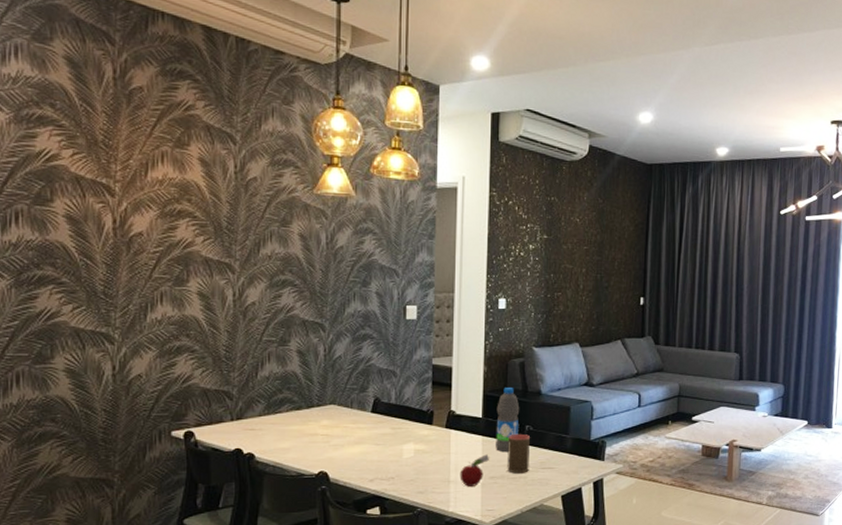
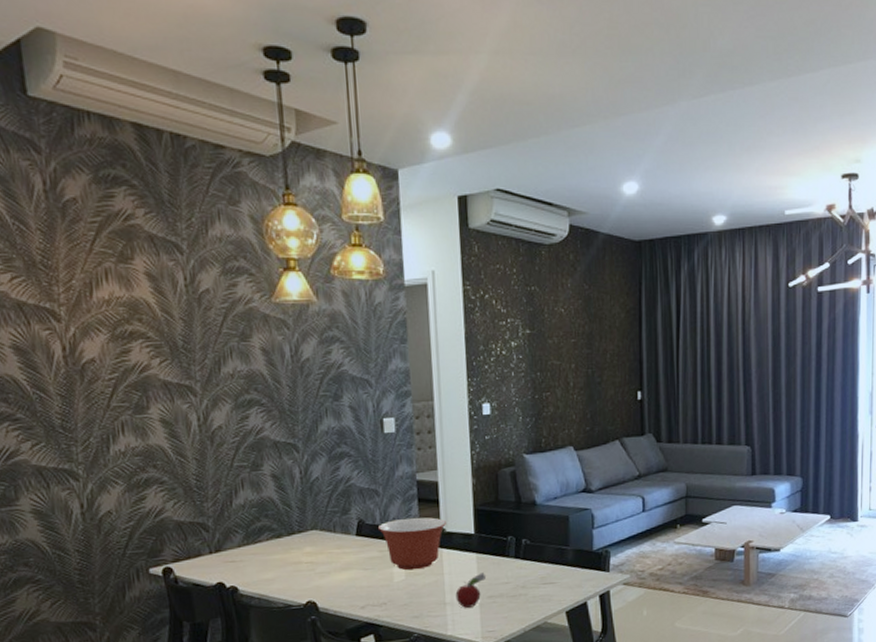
mixing bowl: none [392,399,456,448] -> present [377,517,446,571]
water bottle: present [496,388,520,451] -> none [489,499,515,569]
cup: present [507,433,530,474] -> none [504,548,530,591]

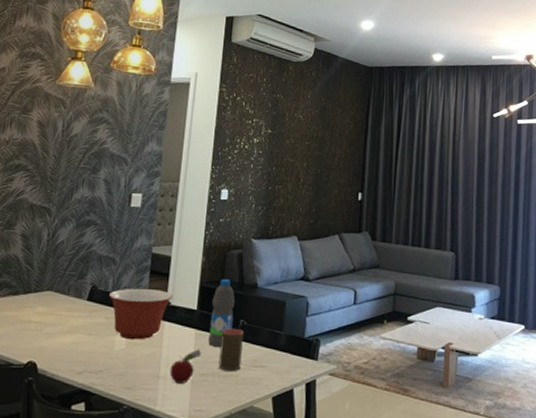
water bottle: none [489,499,515,569] -> present [208,279,236,347]
cup: none [504,548,530,591] -> present [218,328,244,371]

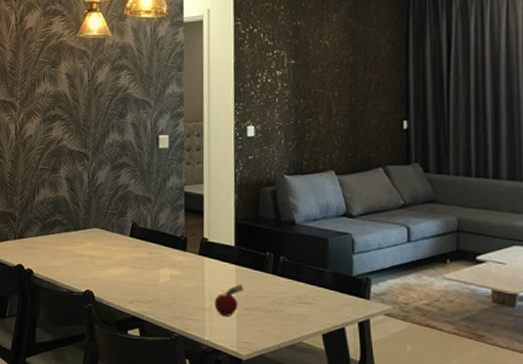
mixing bowl: present [108,288,173,340] -> none [148,225,209,274]
water bottle: present [208,279,236,347] -> none [249,216,273,282]
cup: present [218,328,244,371] -> none [262,264,287,307]

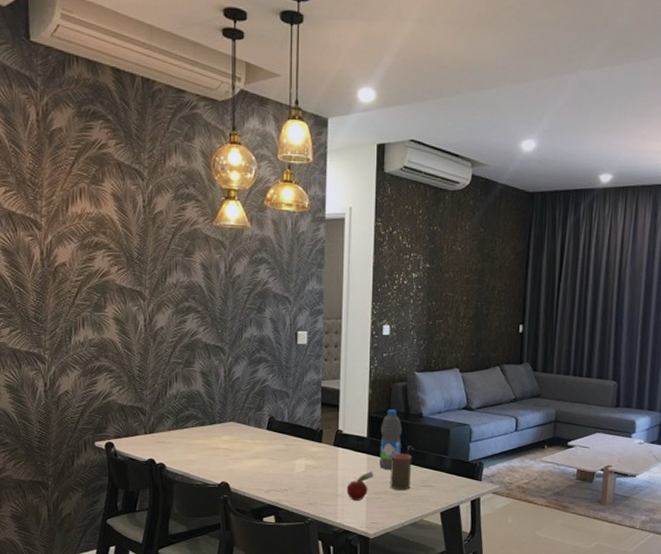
water bottle: none [249,216,273,282] -> present [380,410,402,469]
cup: none [262,264,287,307] -> present [390,453,412,490]

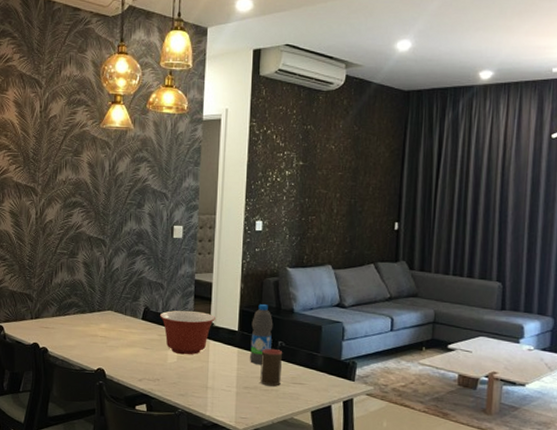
mixing bowl: none [285,418,344,464] -> present [159,310,215,355]
fruit: present [346,471,373,500] -> none [216,365,244,394]

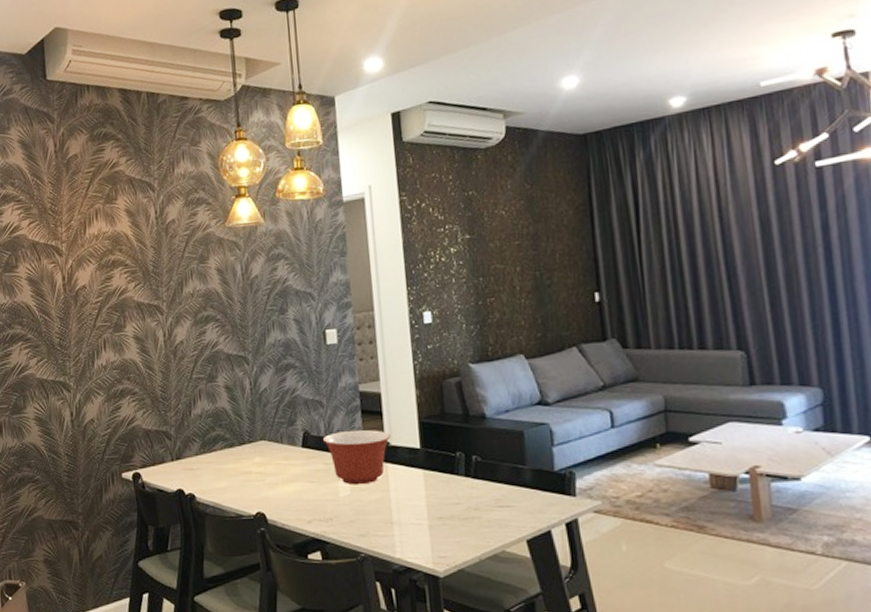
water bottle: present [250,304,273,364] -> none [435,412,464,487]
cup: present [260,348,282,386] -> none [452,465,484,513]

